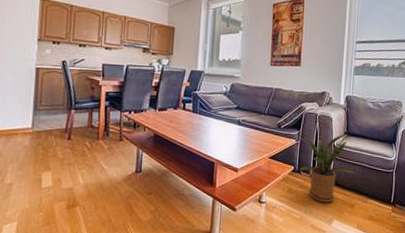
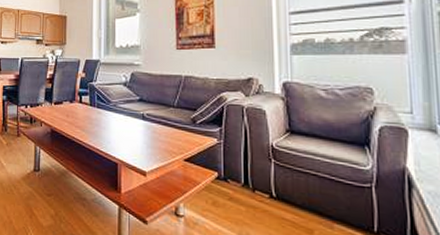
house plant: present [293,135,355,203] -> none [214,133,309,224]

